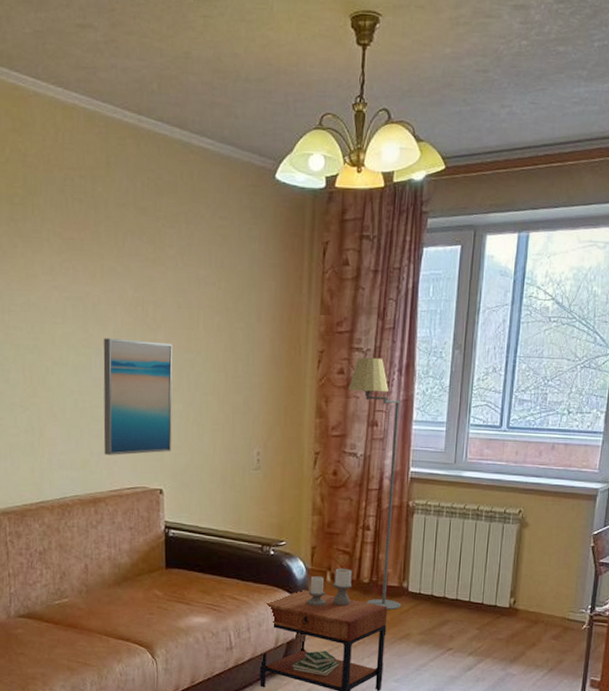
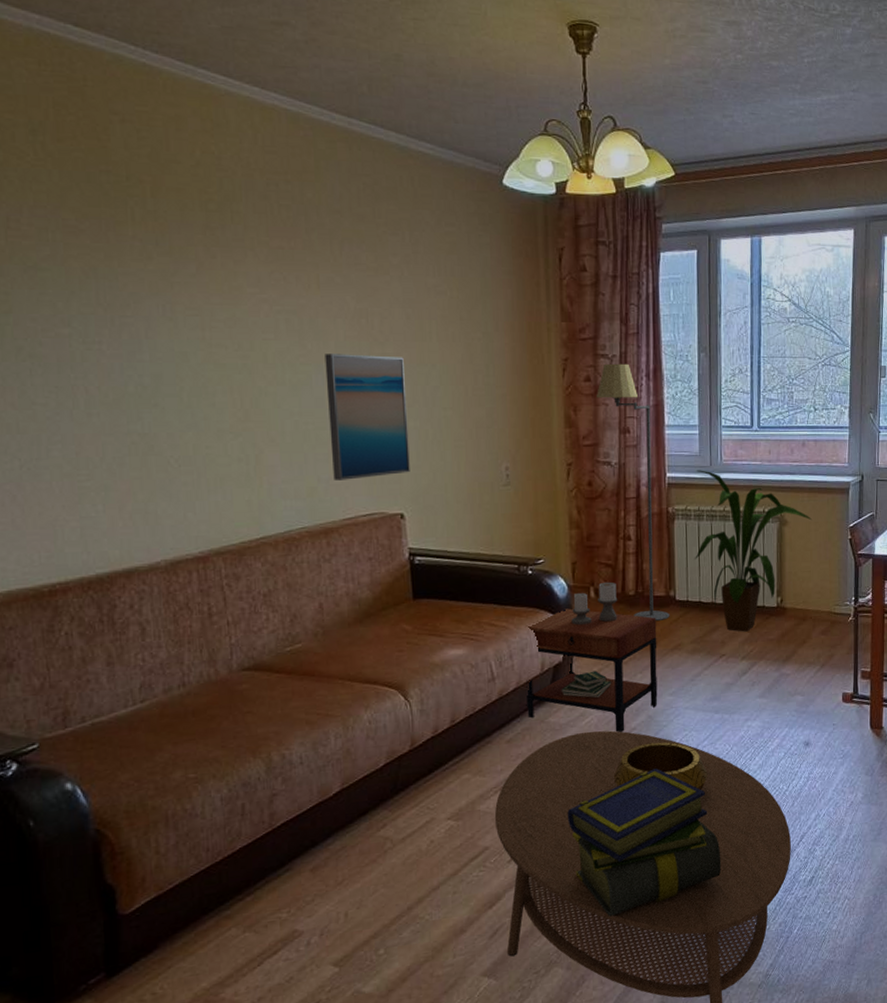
house plant: none [430,466,554,629] -> present [694,470,812,632]

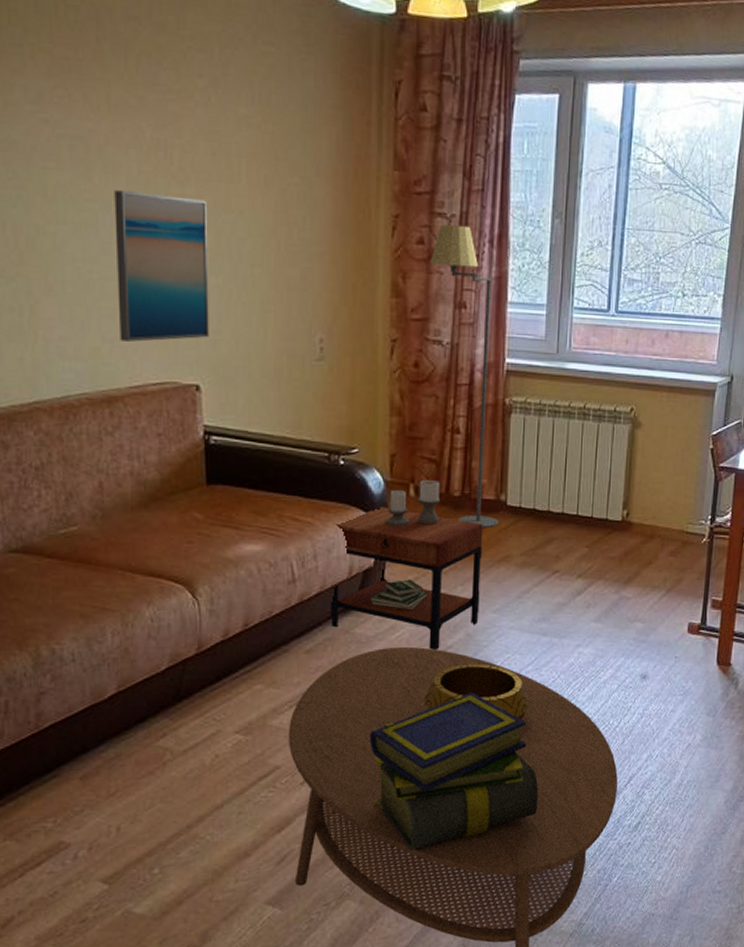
house plant: present [694,470,812,632] -> none [531,357,670,547]

